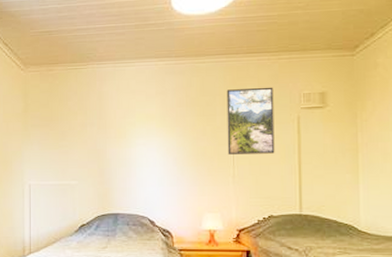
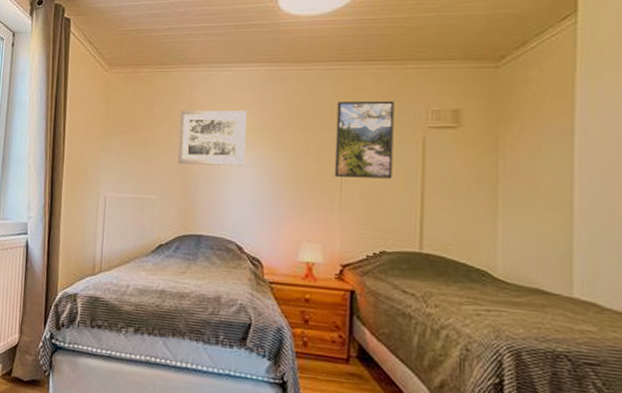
wall art: none [92,101,151,151] -> present [177,110,247,166]

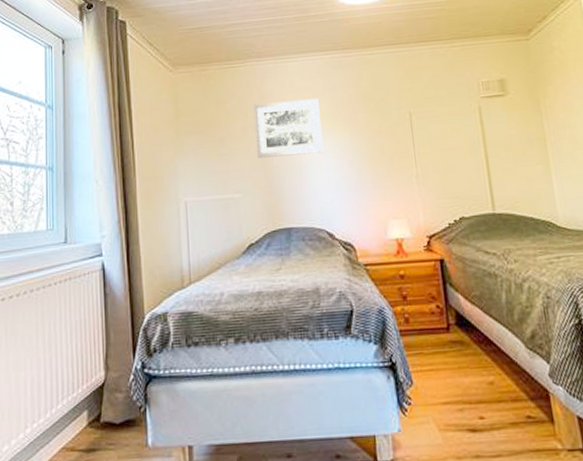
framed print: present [334,100,395,179] -> none [400,76,459,152]

